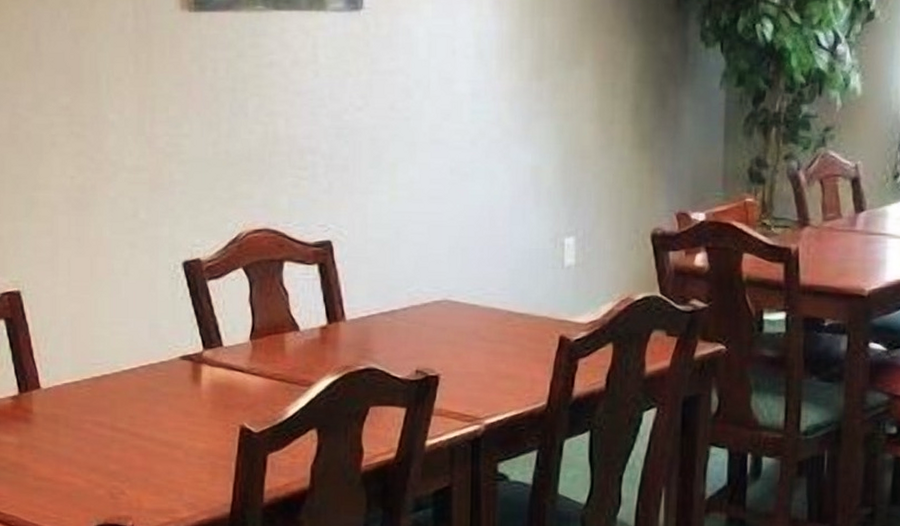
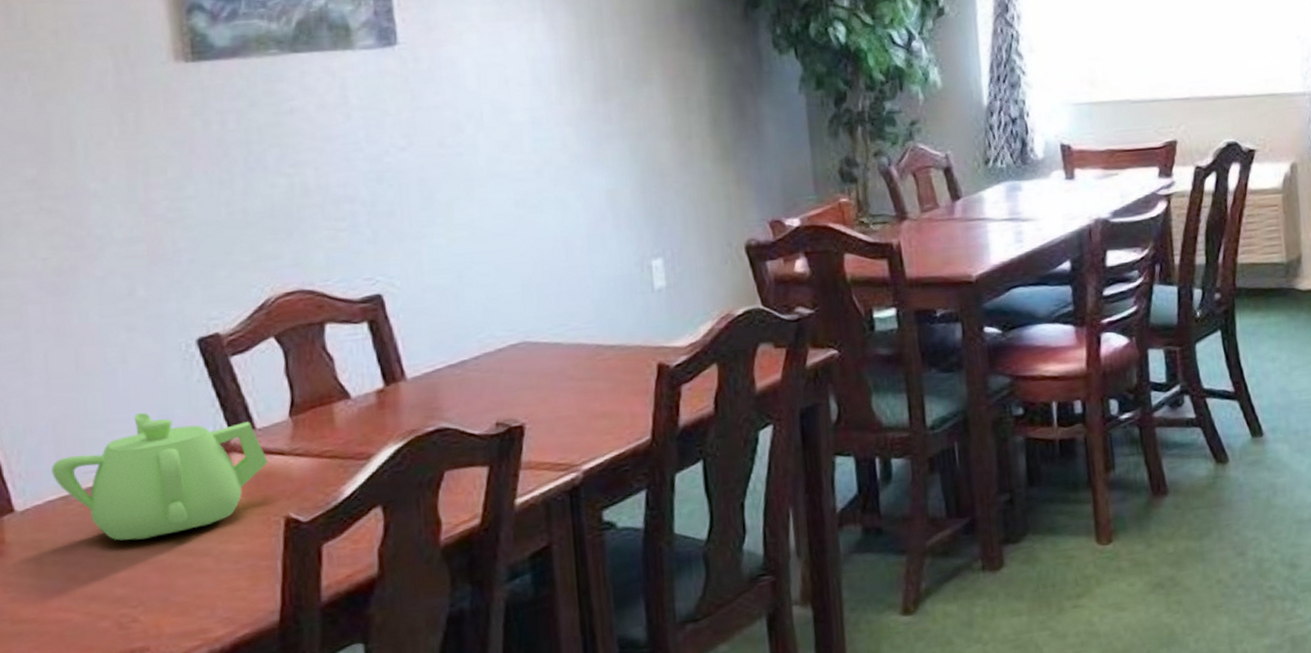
teapot: none [69,319,231,427] -> present [51,412,269,541]

